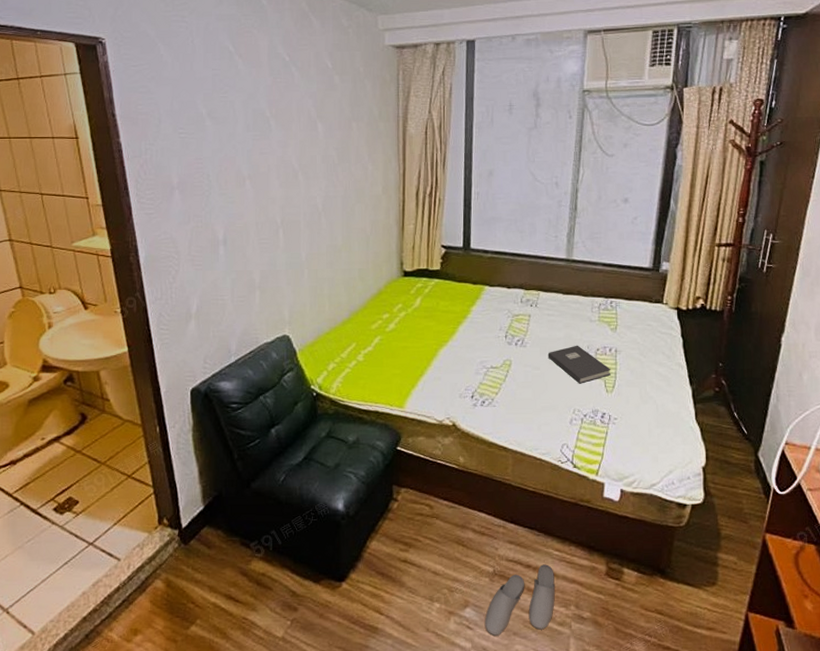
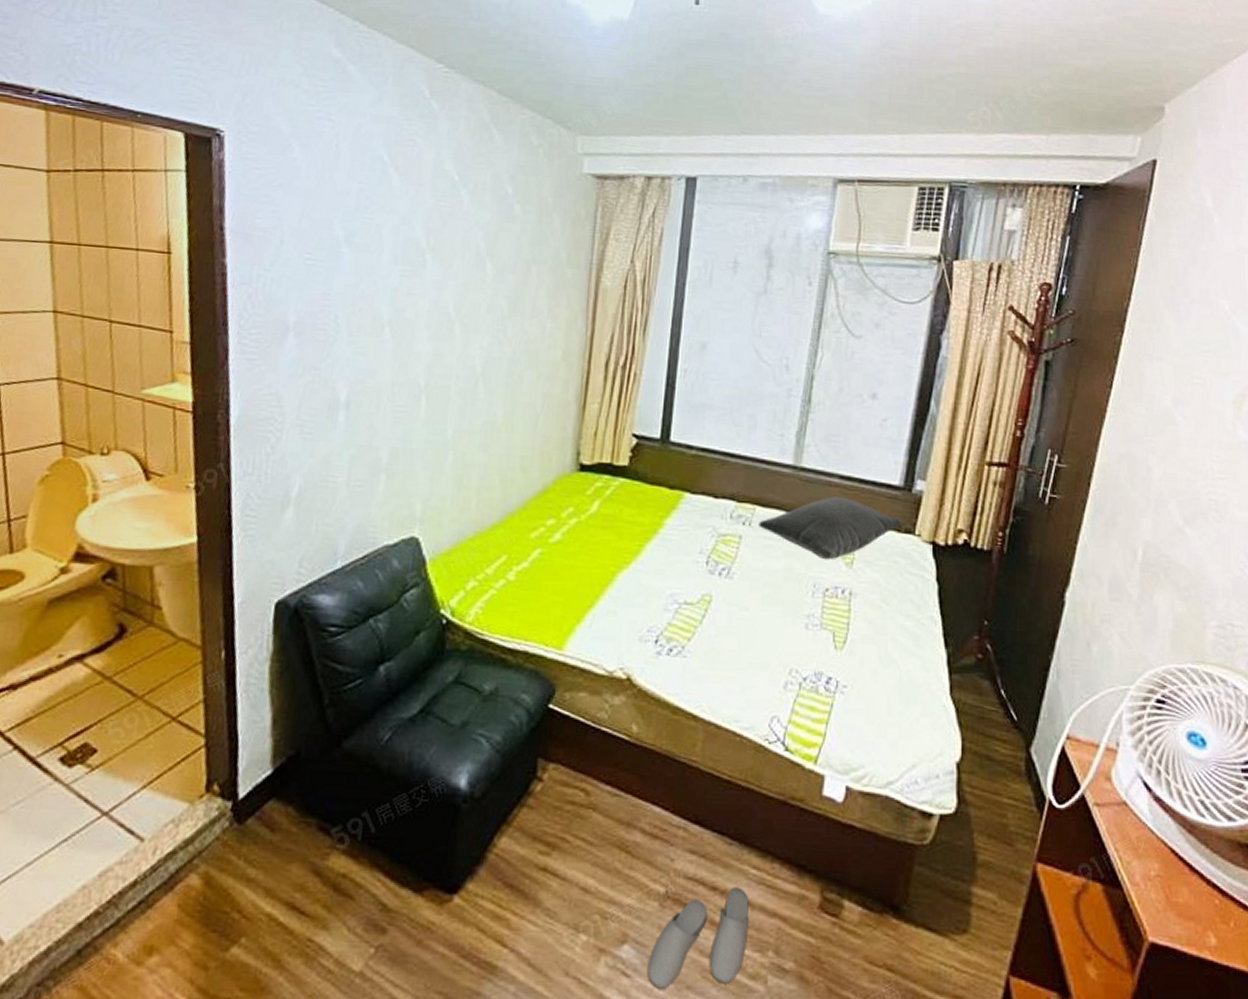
pillow: none [543,279,652,328] -> present [759,495,902,560]
book: present [547,345,611,384] -> none [760,581,842,635]

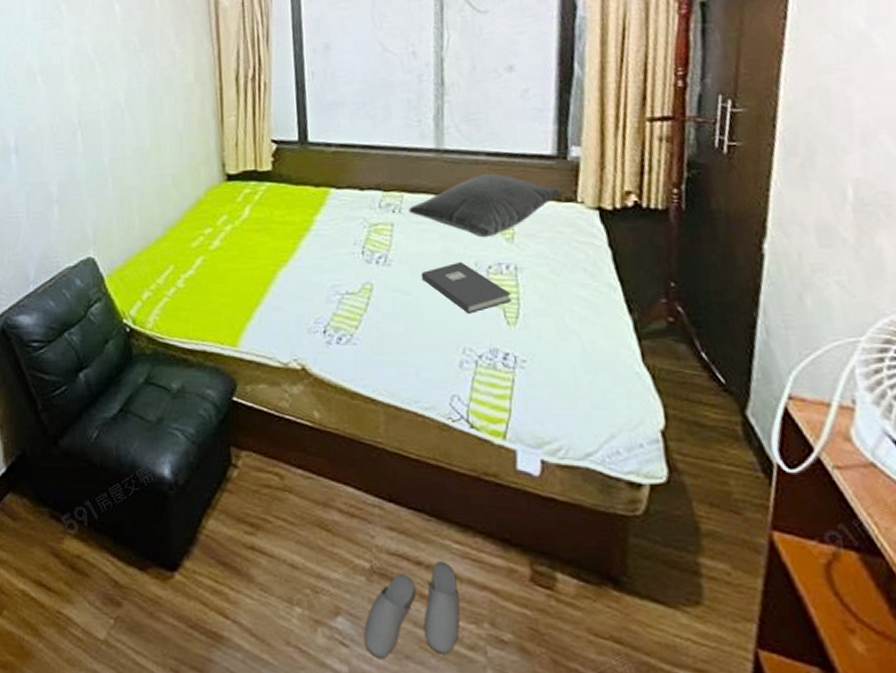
book: none [760,581,842,635] -> present [421,261,512,314]

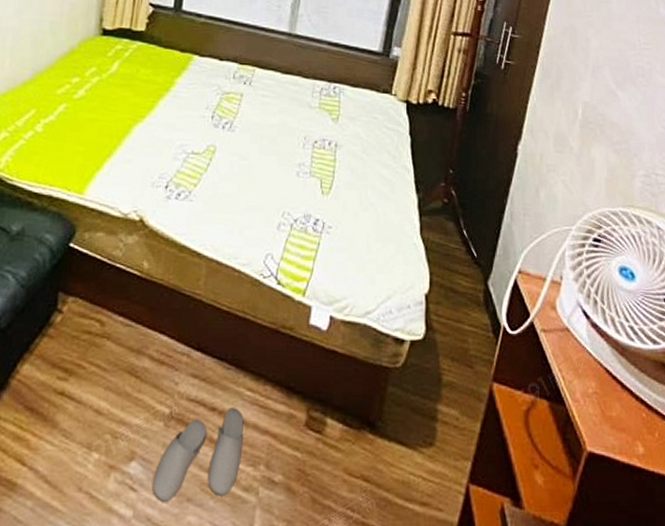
pillow: present [409,173,561,238] -> none [258,59,381,116]
book: present [421,261,512,314] -> none [258,134,329,182]

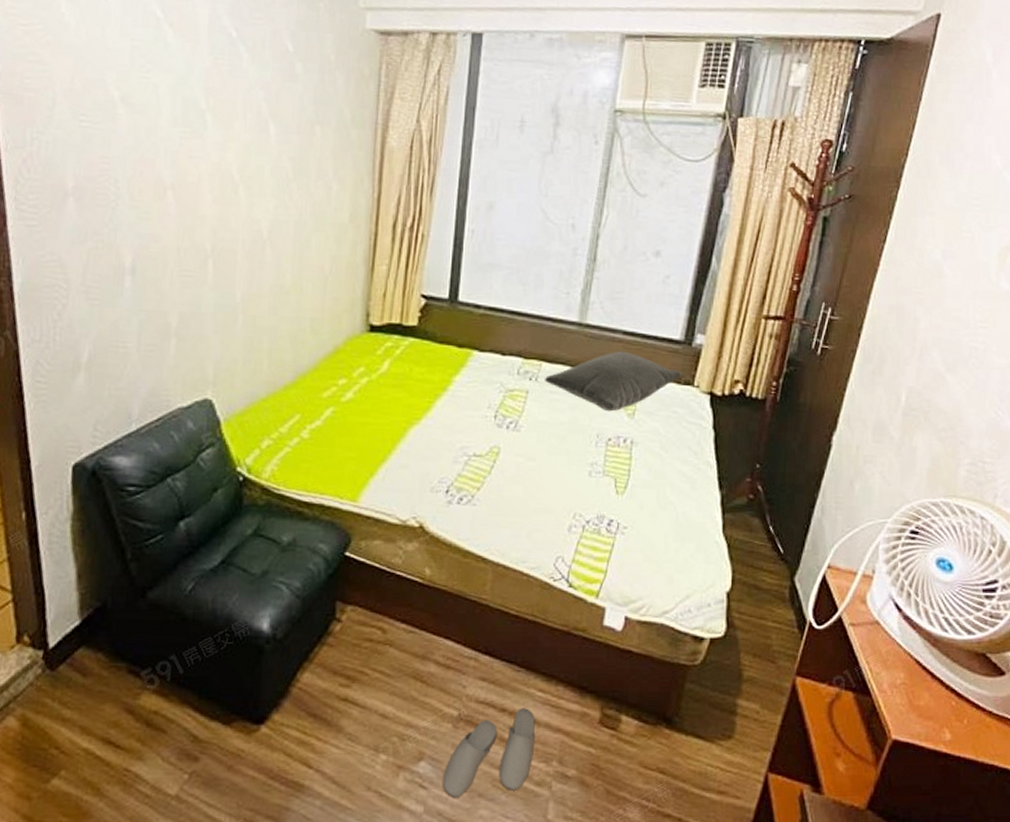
pillow: none [258,59,381,116] -> present [545,350,682,412]

